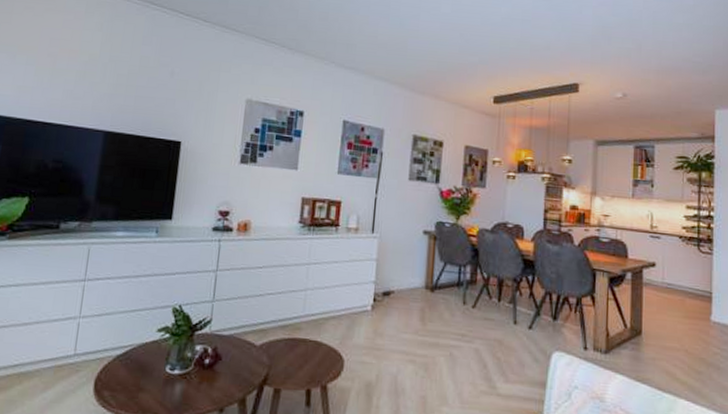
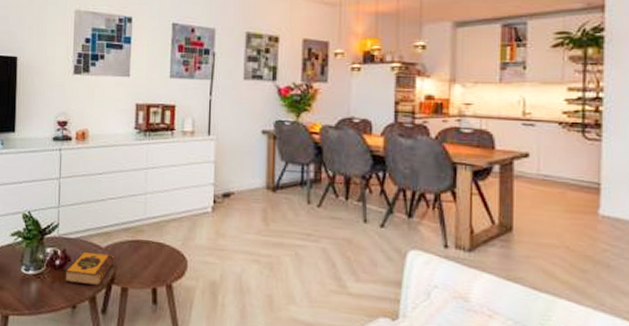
hardback book: none [213,349,269,387] -> present [65,251,115,286]

